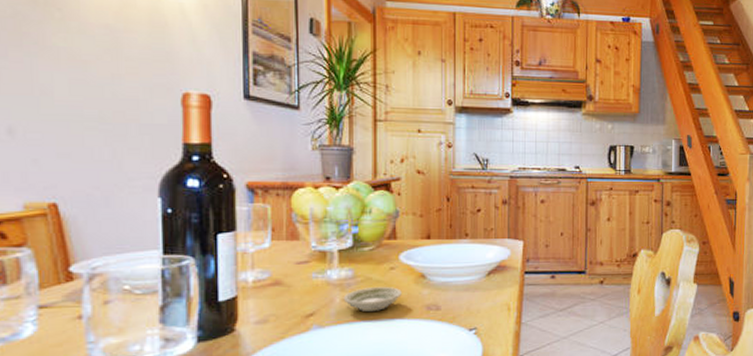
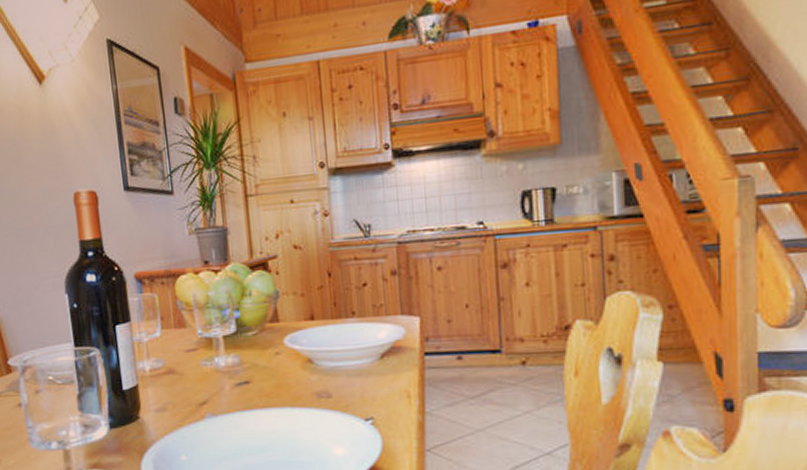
saucer: present [343,286,402,311] -> none [232,372,290,399]

